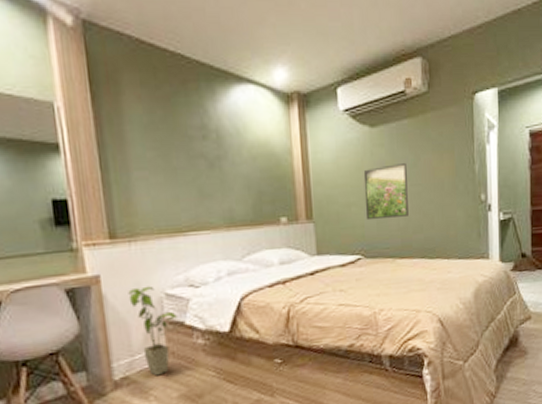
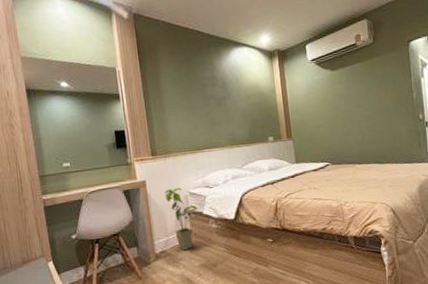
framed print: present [363,163,408,221] -> none [327,95,363,137]

